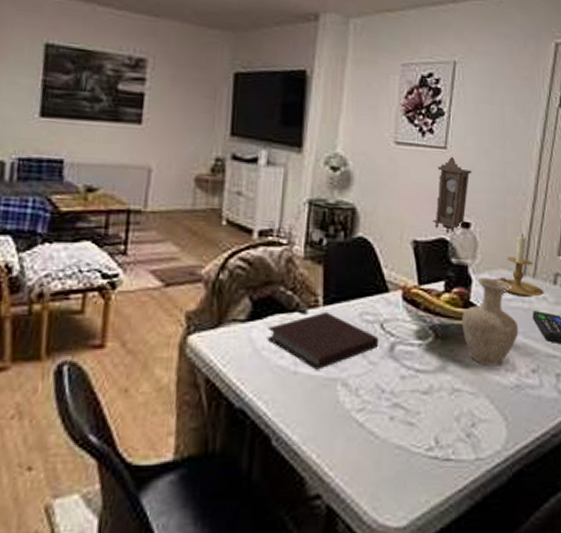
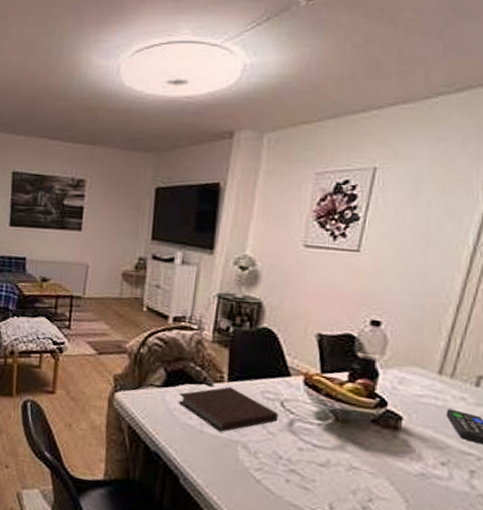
pendulum clock: present [432,157,472,235] -> none [339,260,387,331]
vase: present [461,277,519,366] -> none [364,372,429,454]
candle holder: present [495,234,544,297] -> none [405,335,463,396]

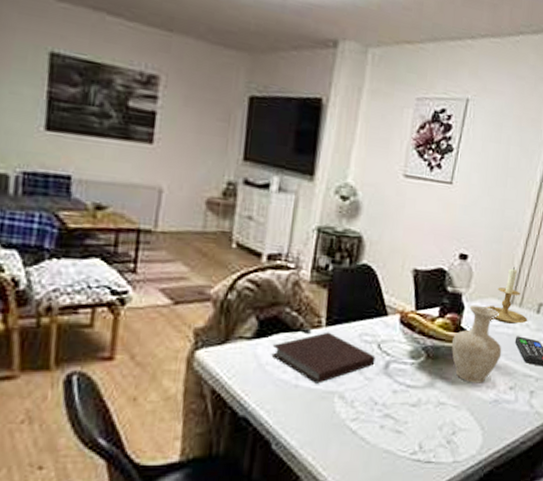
vase: none [364,372,429,454] -> present [451,304,502,384]
candle holder: none [405,335,463,396] -> present [485,267,528,324]

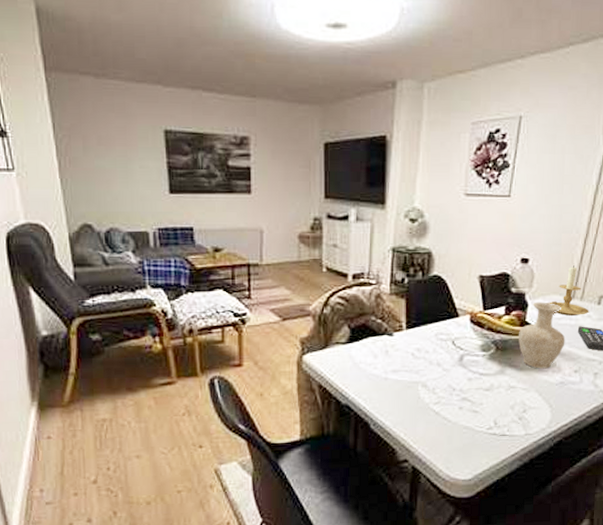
notebook: present [271,332,376,384] -> none [363,334,451,376]

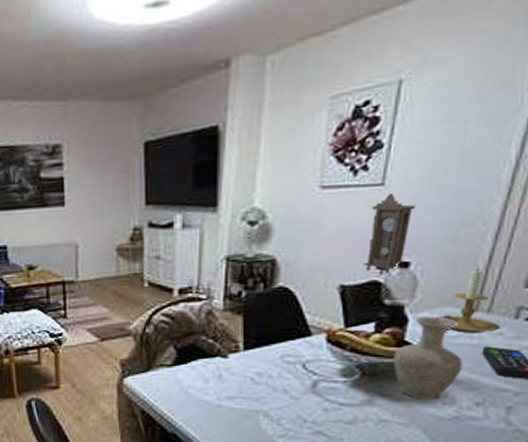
pendulum clock: none [496,204,532,269] -> present [362,194,416,276]

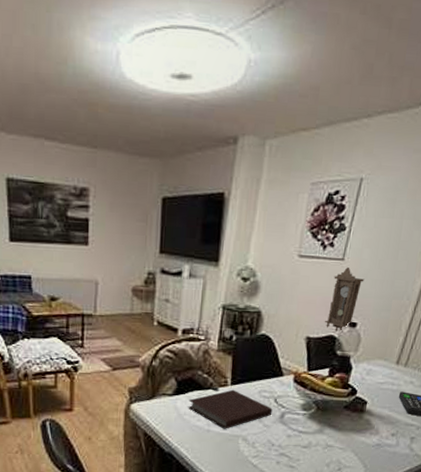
notebook: none [192,355,301,403] -> present [188,389,273,429]
vase: present [392,316,463,400] -> none [339,365,386,431]
candle holder: present [437,268,501,333] -> none [372,332,412,381]

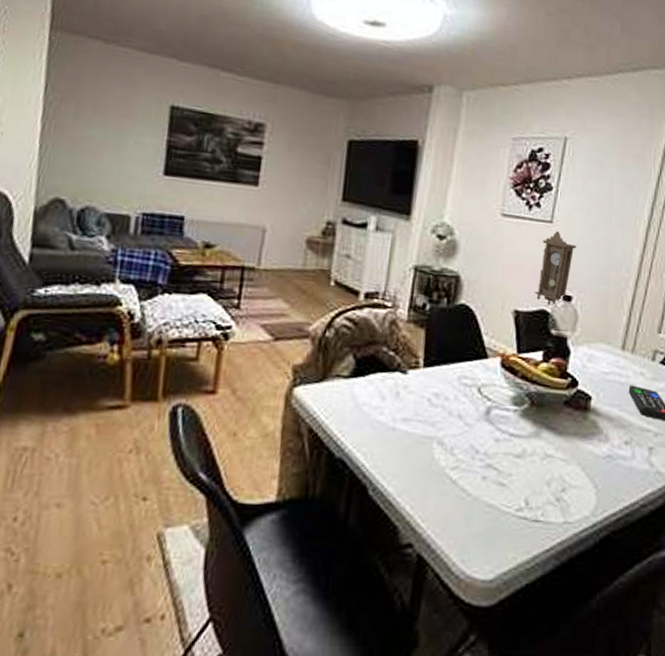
notebook: present [188,389,273,429] -> none [368,373,476,427]

